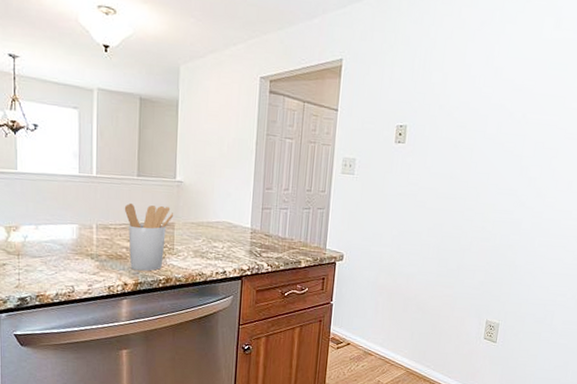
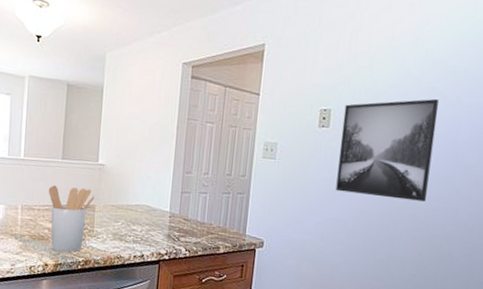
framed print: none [411,116,507,214] -> present [335,99,439,202]

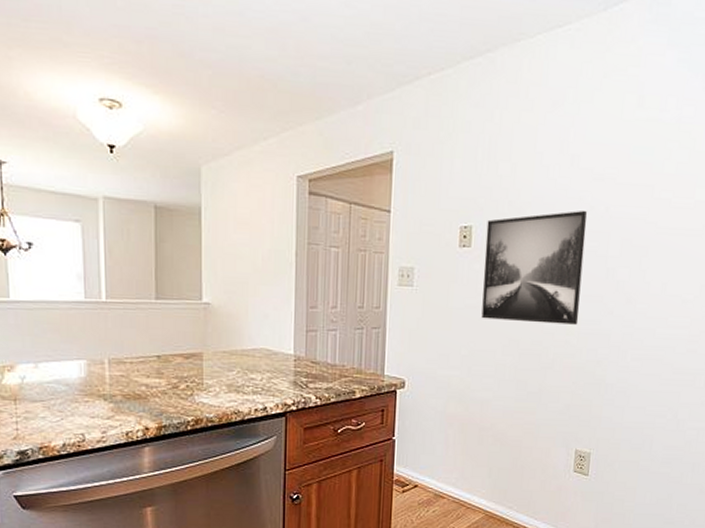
utensil holder: present [48,185,95,253] -> none [141,332,202,412]

